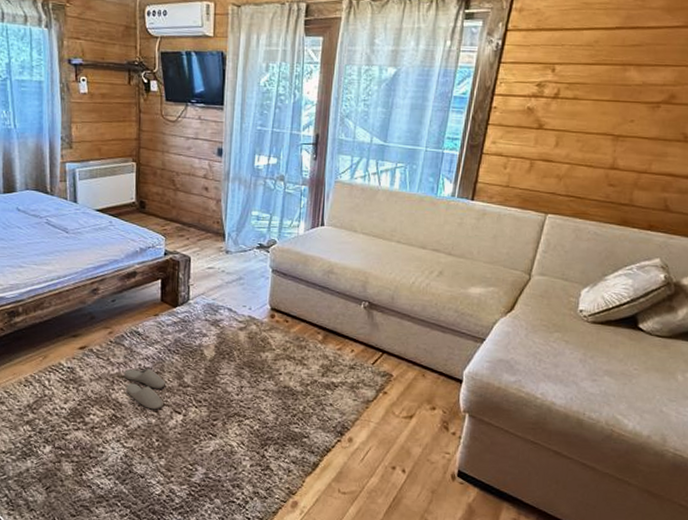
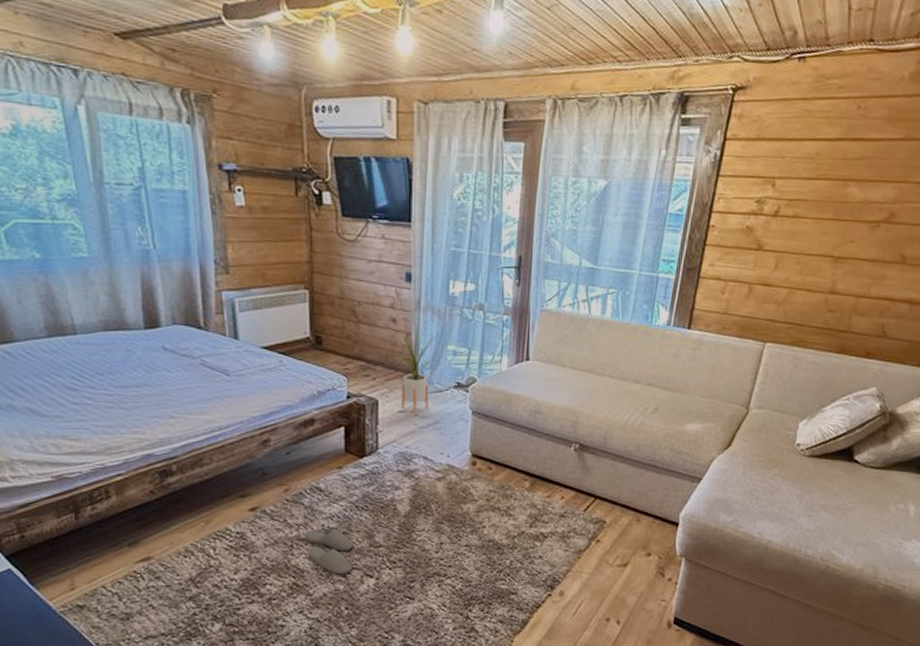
house plant: none [205,192,244,269] -> present [394,324,438,413]

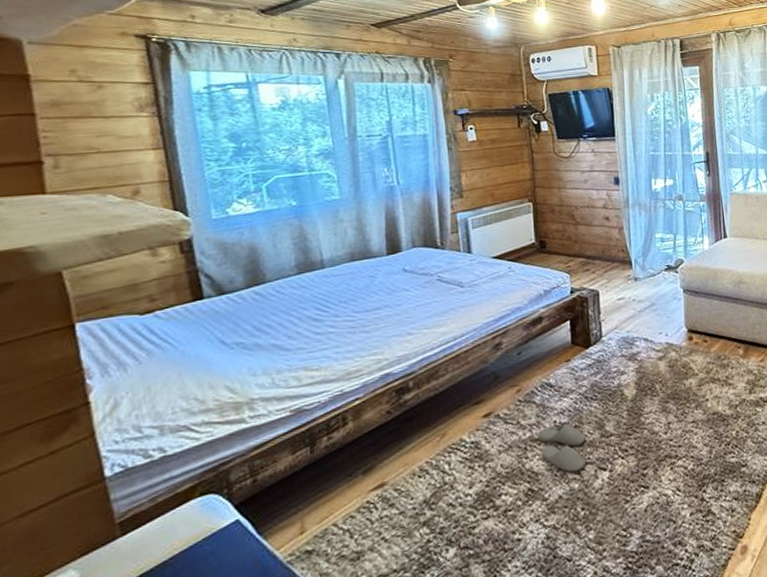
house plant: present [394,324,438,413] -> none [608,219,647,298]

